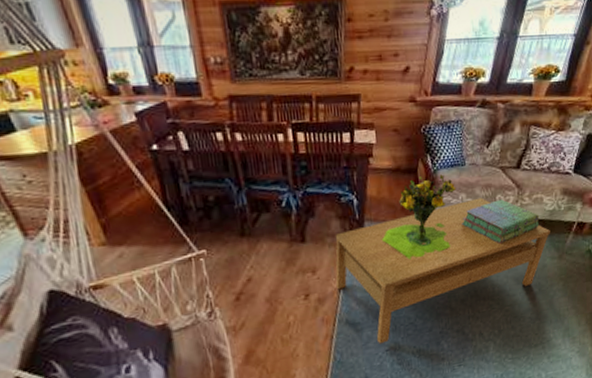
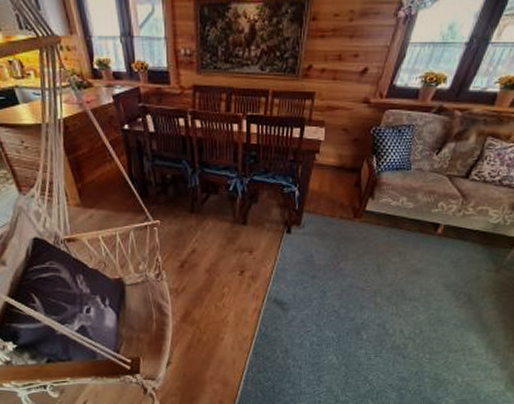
coffee table: present [335,197,550,344] -> none [269,203,491,325]
bouquet: present [381,174,457,260] -> none [317,176,398,253]
stack of books: present [462,199,540,244] -> none [398,207,482,249]

